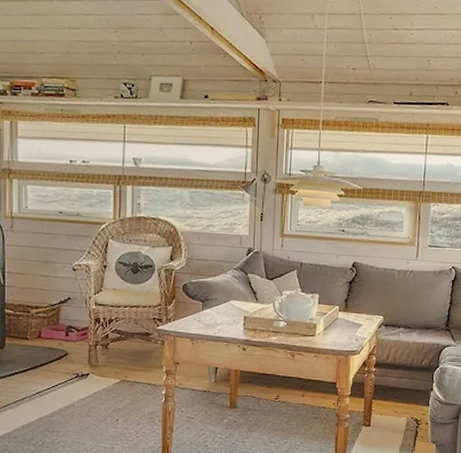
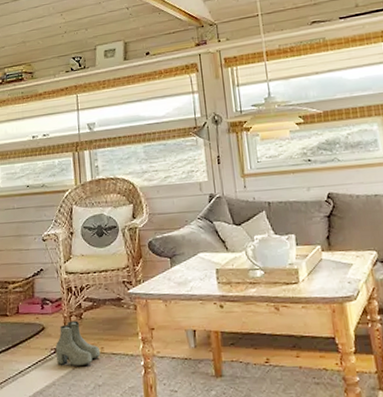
boots: none [77,349,124,391] -> present [55,320,101,366]

